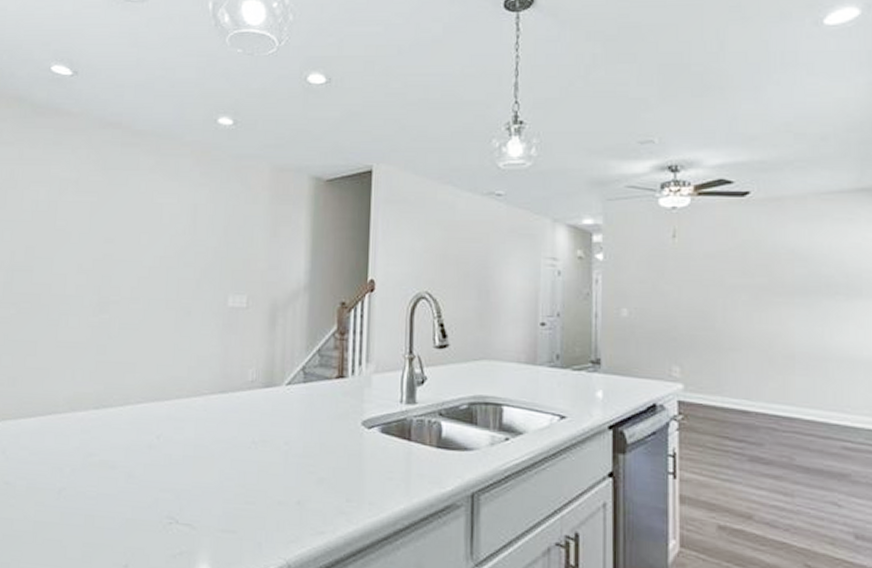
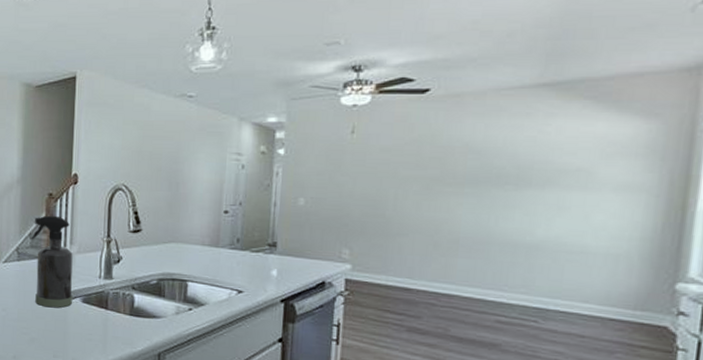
spray bottle: none [320,328,369,440] -> present [31,215,73,308]

